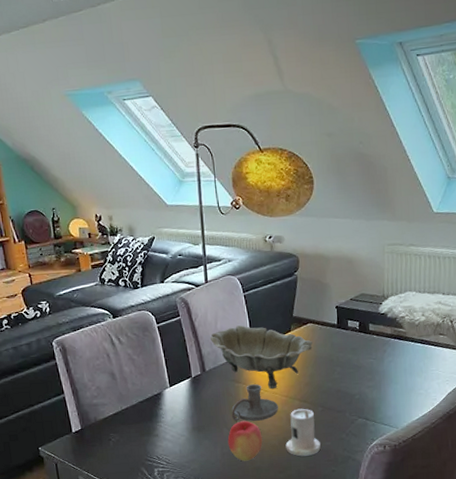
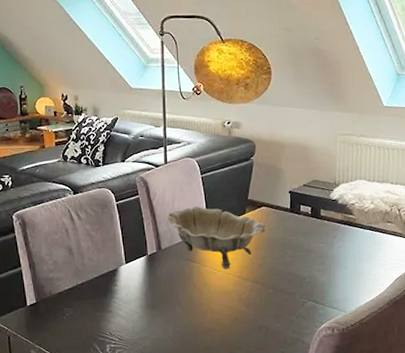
apple: present [227,421,263,461] -> none [180,300,214,340]
candle holder: present [232,384,278,422] -> none [185,264,231,301]
candle: present [285,408,321,457] -> none [237,289,271,337]

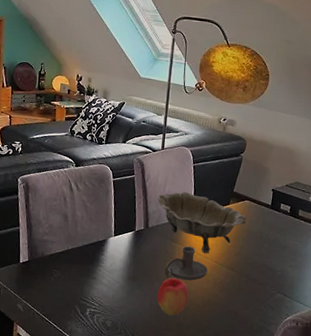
apple: none [180,300,214,340] -> present [157,278,189,316]
candle holder: none [185,264,231,301] -> present [165,246,208,281]

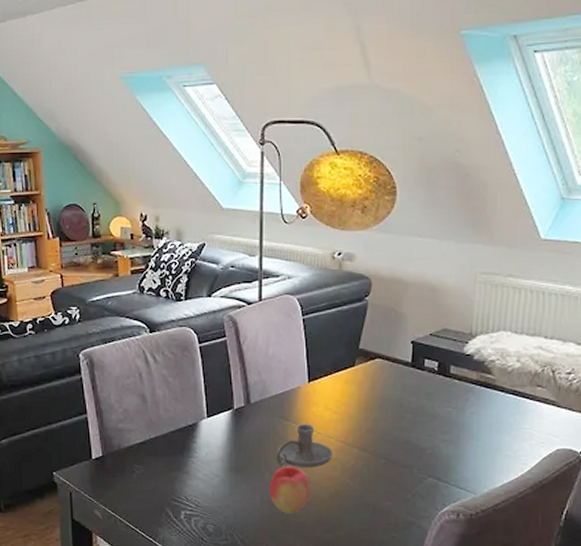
decorative bowl: present [157,192,248,254] -> none [258,354,381,433]

